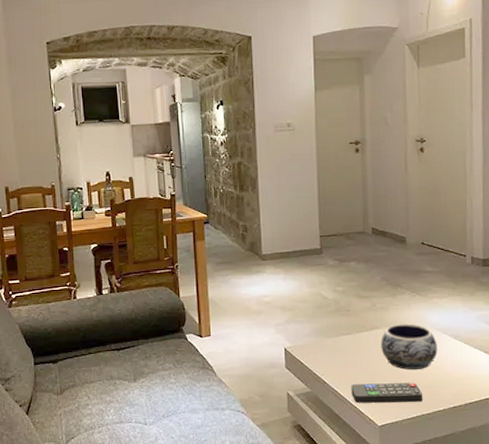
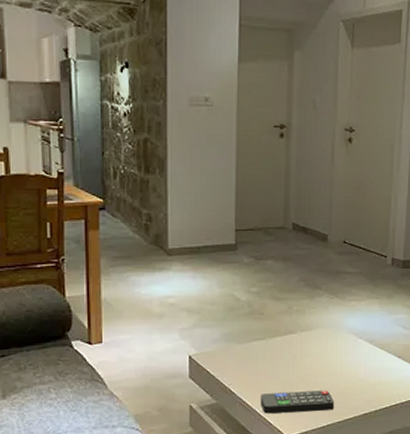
decorative bowl: present [381,324,438,371] -> none [295,328,352,378]

